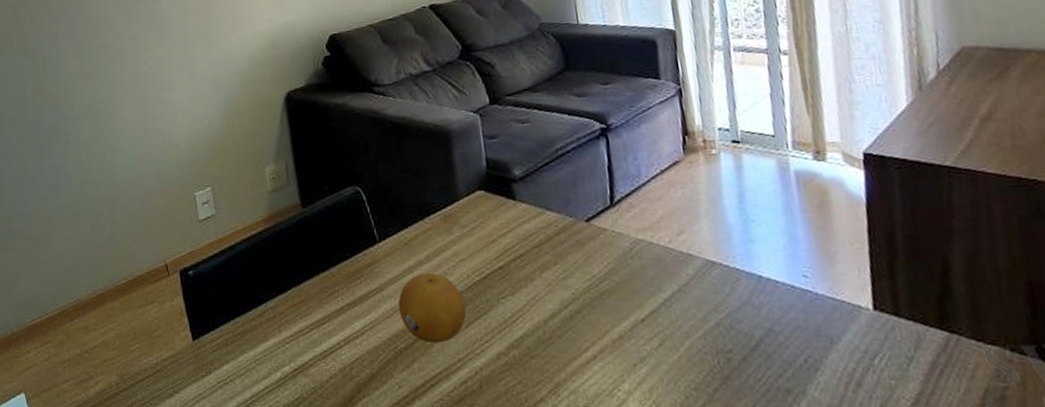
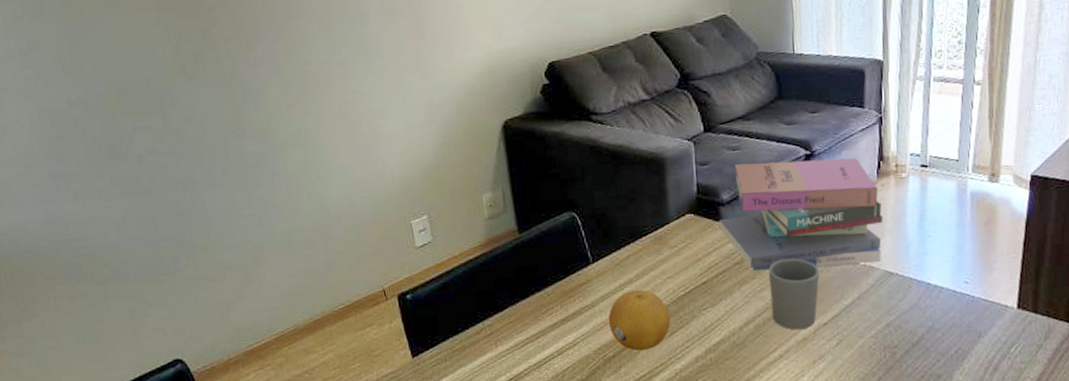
books: none [512,132,700,256] -> present [719,158,884,271]
mug: none [571,242,632,326] -> present [769,258,820,330]

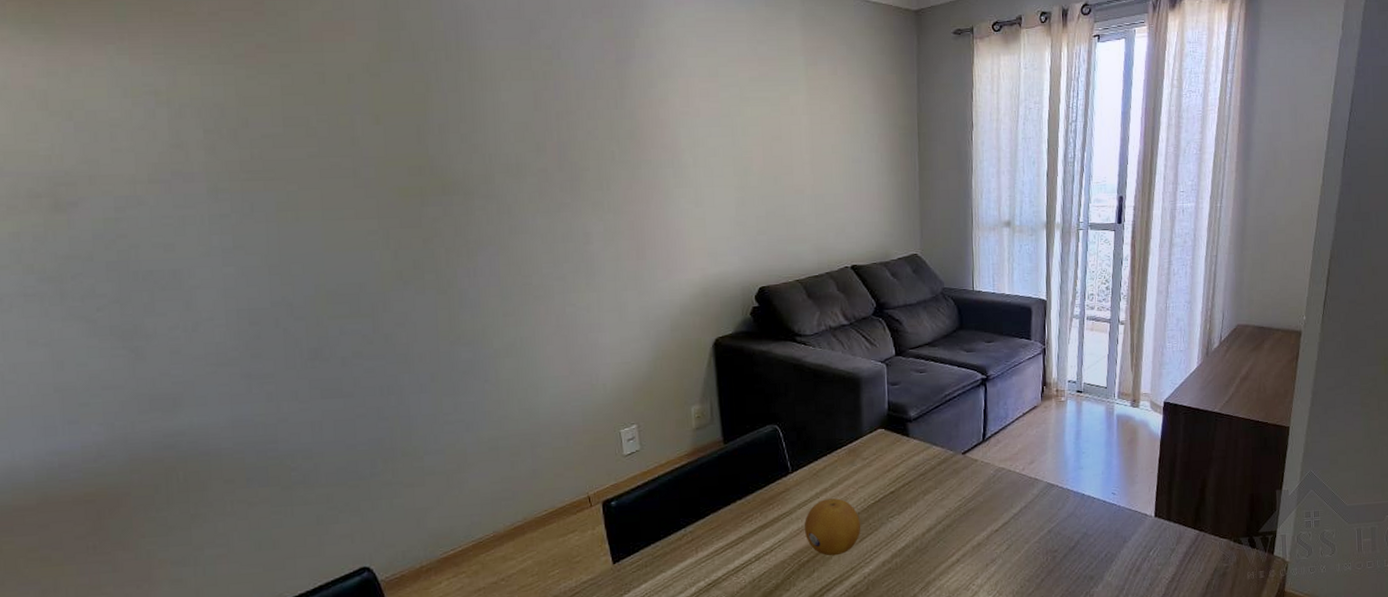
books: present [719,158,884,271] -> none [906,383,1046,482]
mug: present [769,258,820,330] -> none [949,470,993,536]

